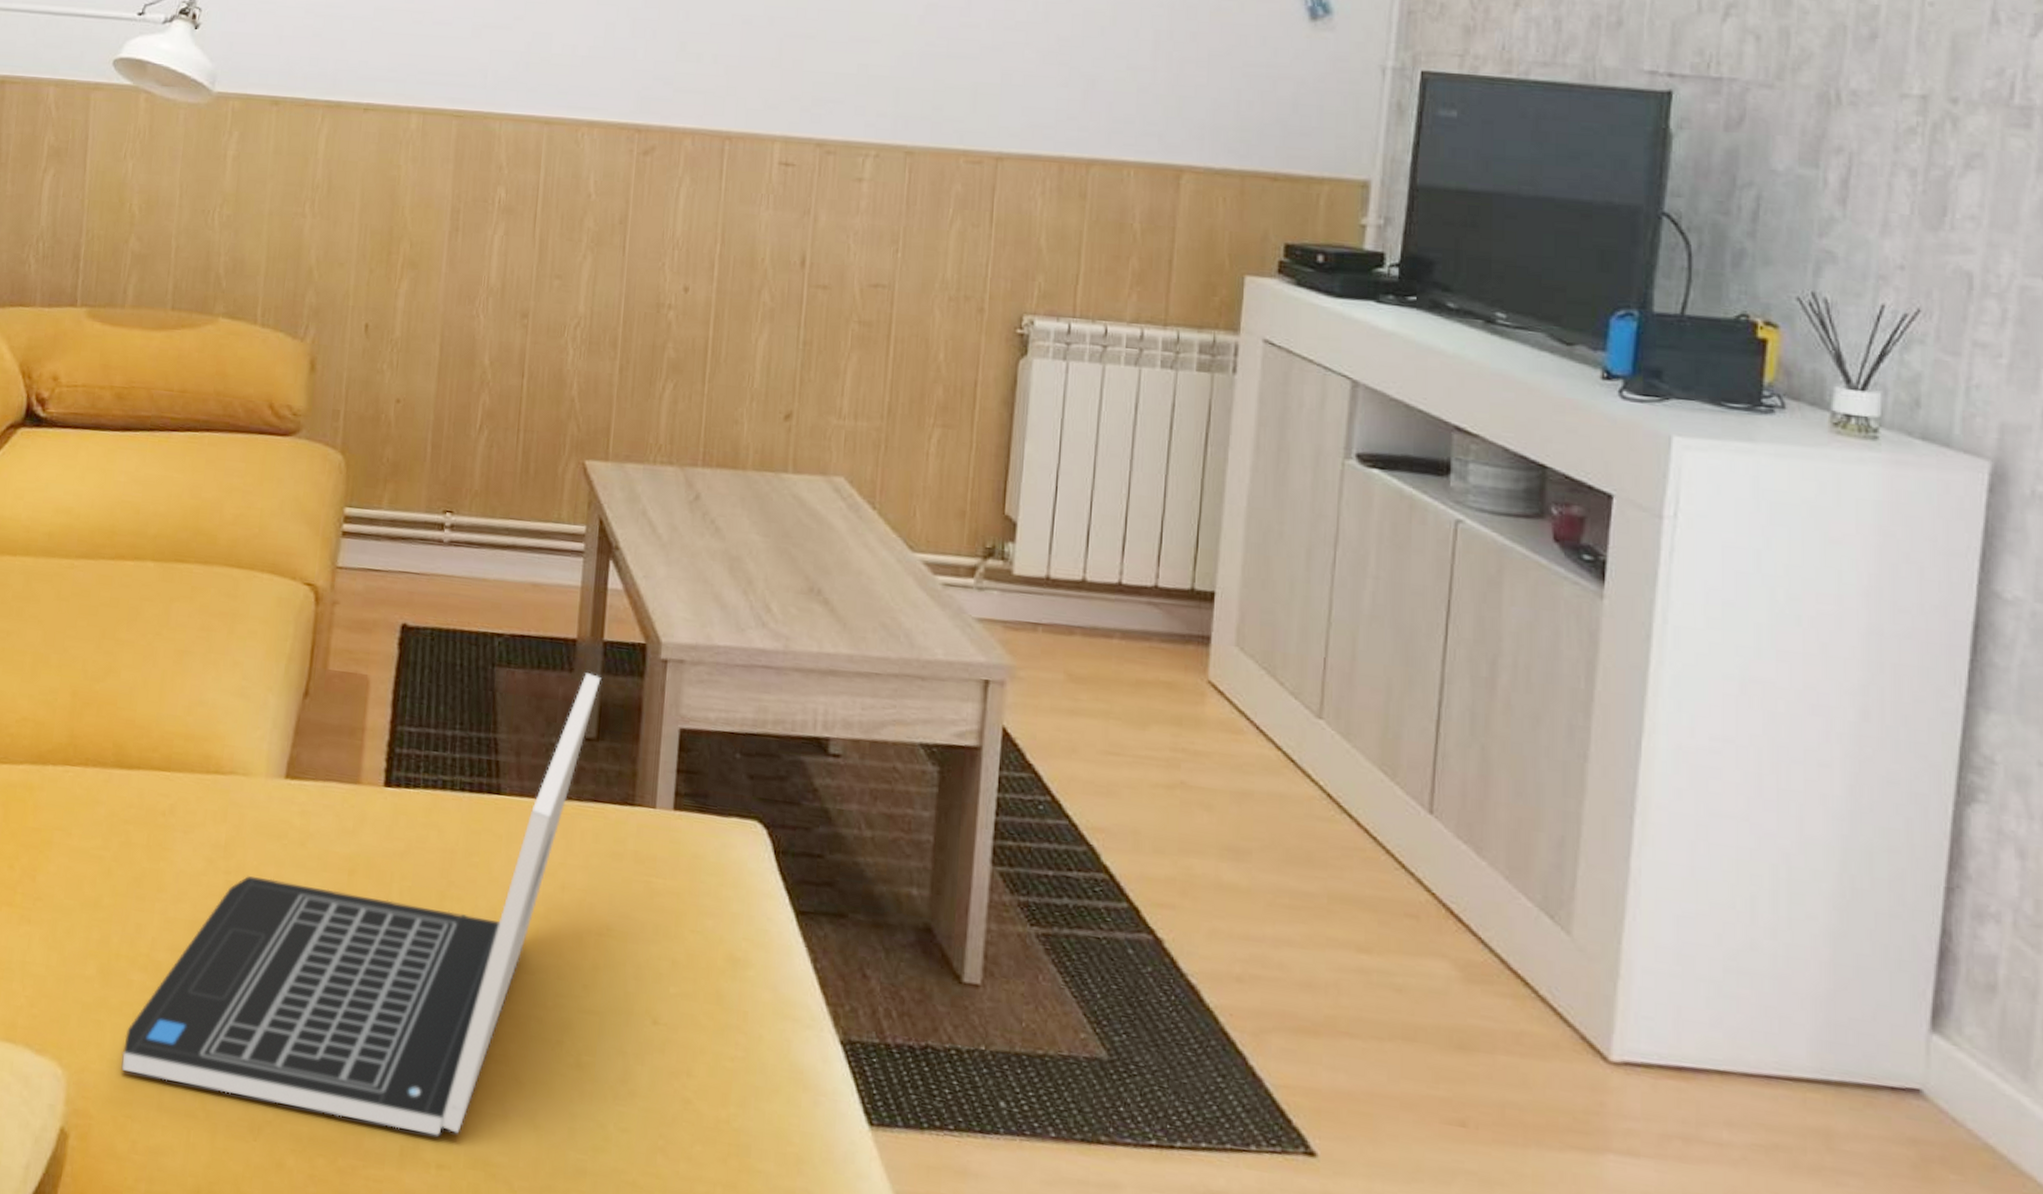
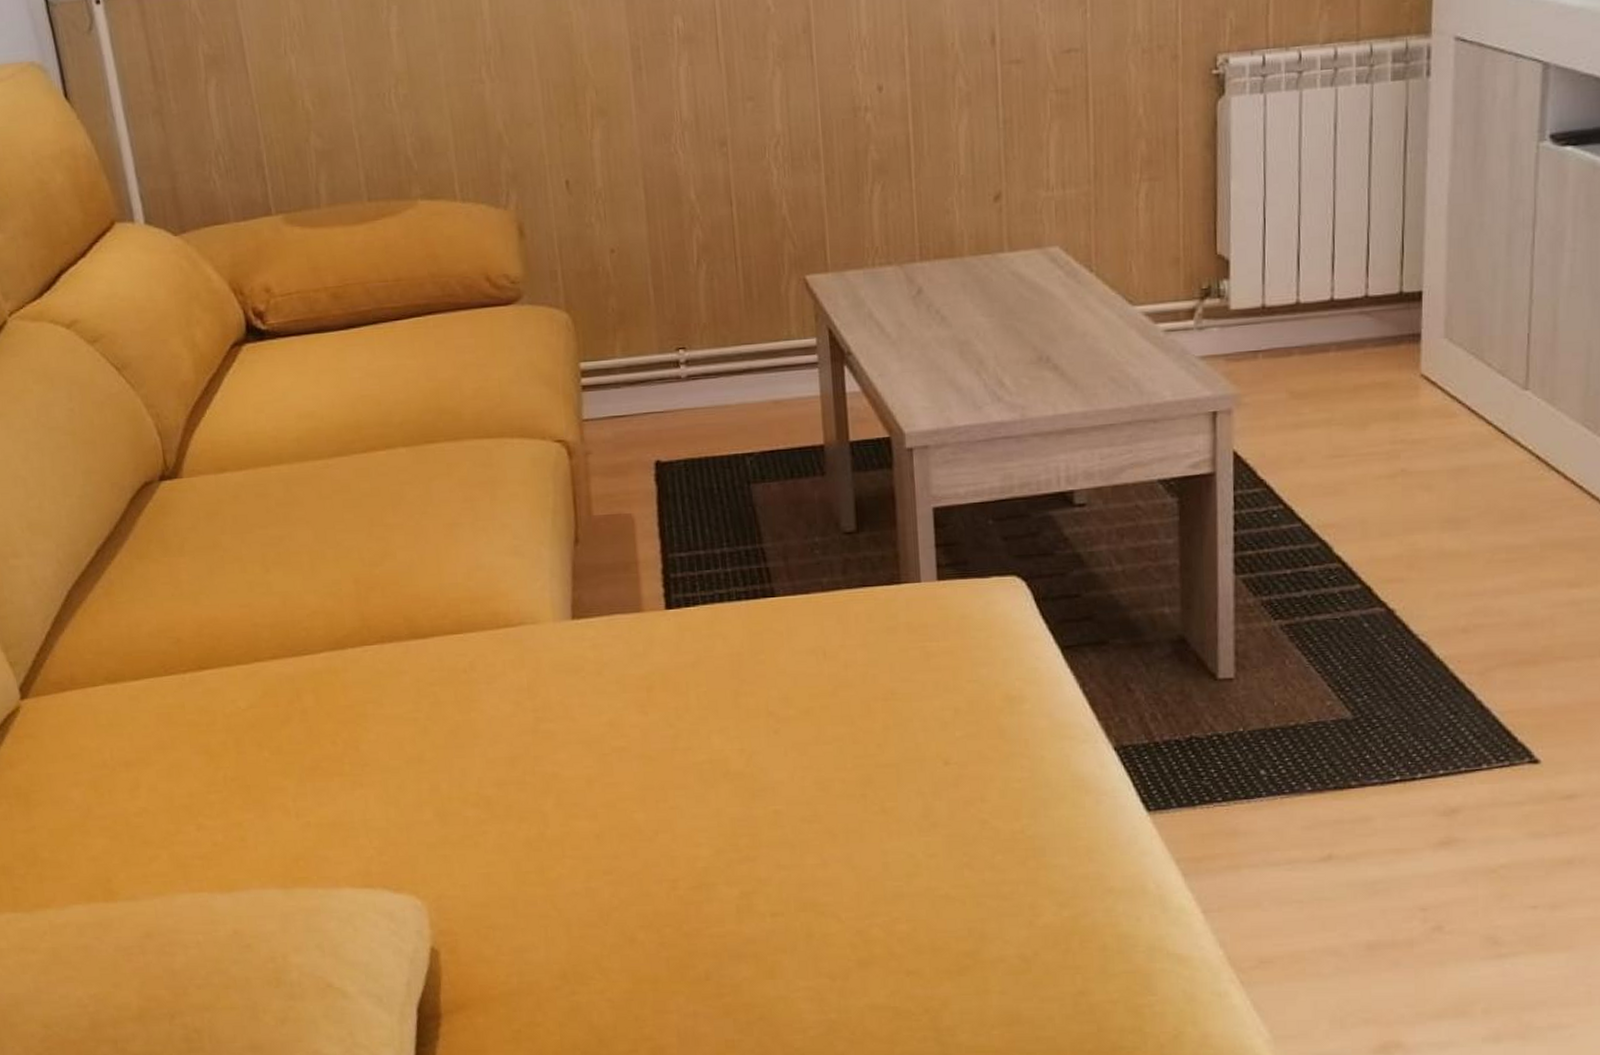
laptop: present [121,673,601,1137] -> none [471,473,853,893]

